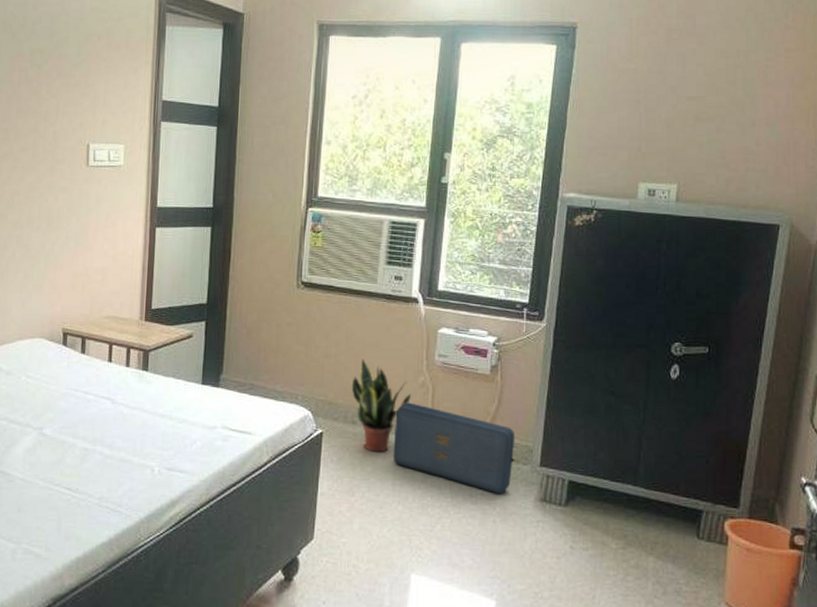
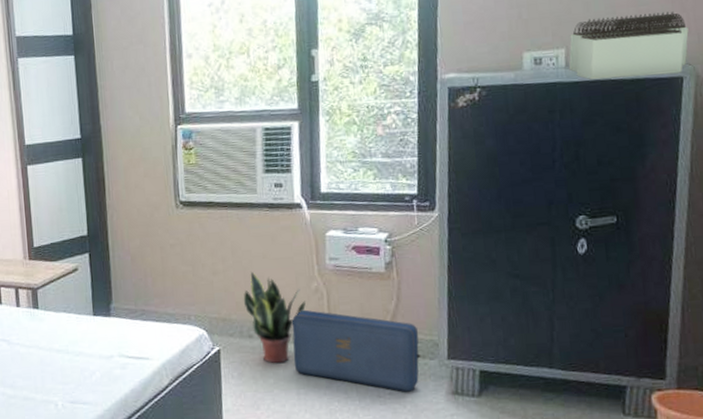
storage basket: none [679,160,788,221] -> present [568,11,689,80]

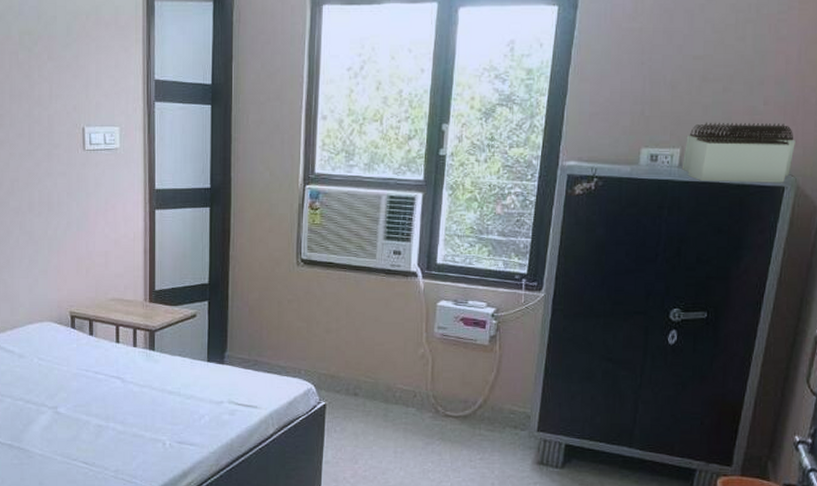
potted plant: present [243,271,306,364] -> none [352,333,411,422]
suitcase: present [292,309,421,392] -> none [394,373,514,459]

